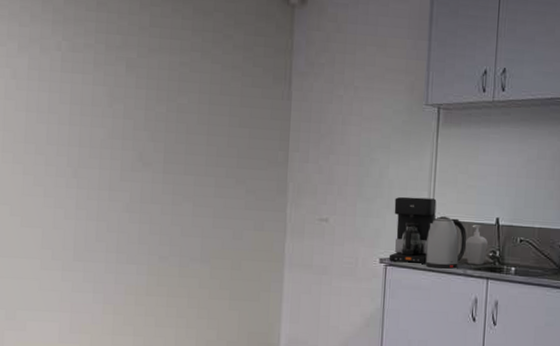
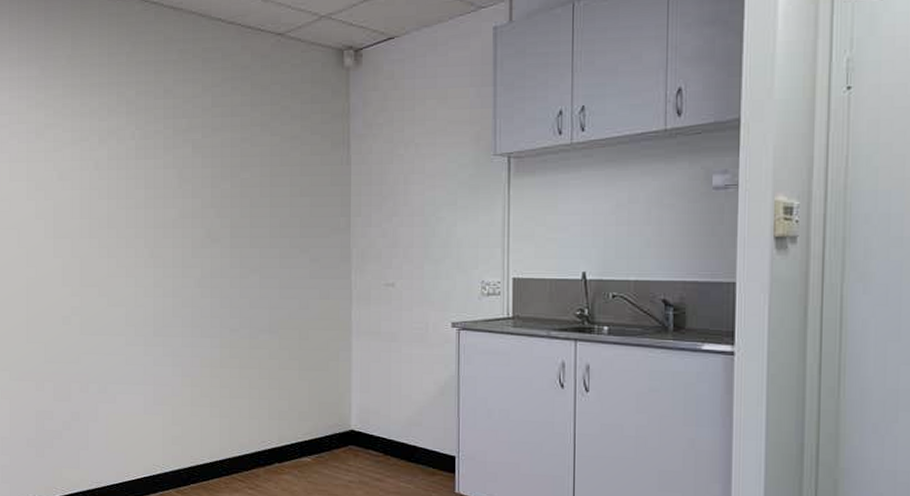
coffee maker: present [388,196,437,265] -> none [461,255,512,327]
kettle: present [425,216,467,270] -> none [502,274,548,332]
soap bottle: present [464,224,489,265] -> none [546,281,575,326]

